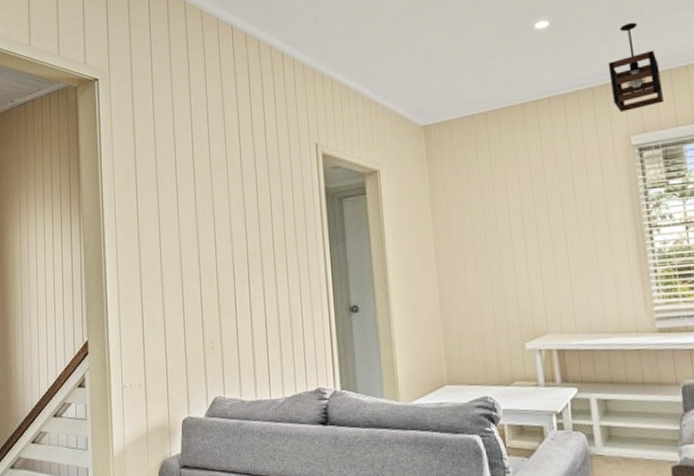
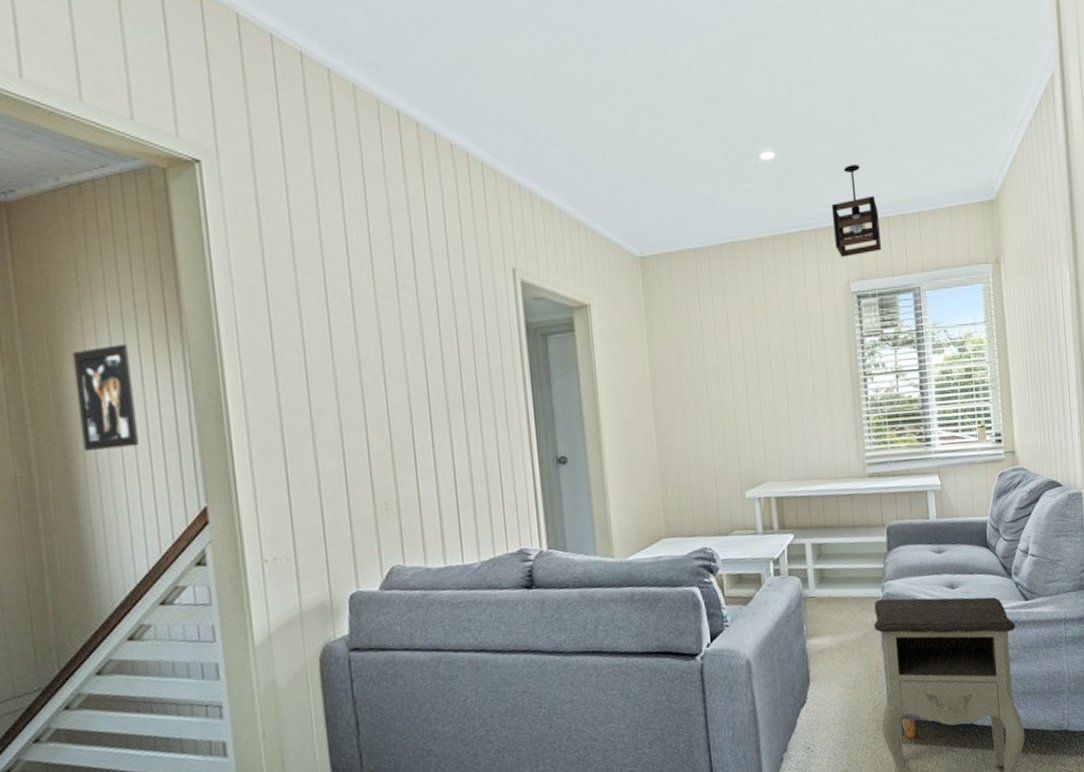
wall art: none [13,216,48,297] -> present [72,344,139,452]

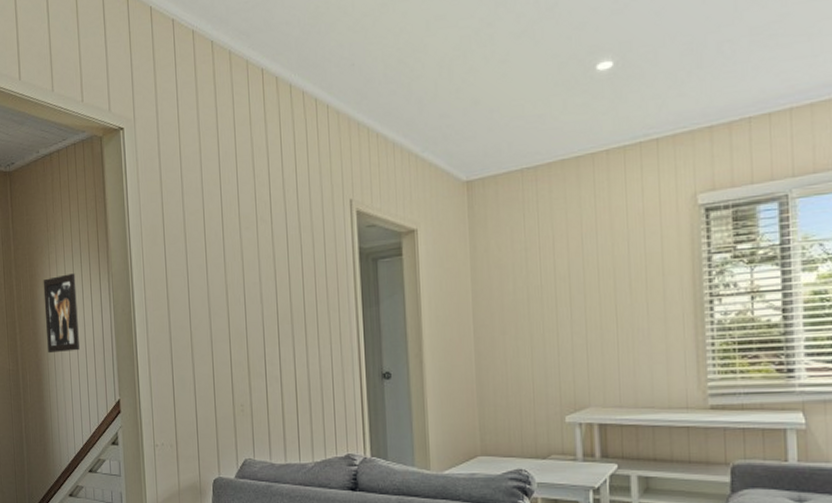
pendant light: present [831,165,881,257] -> none [677,62,738,167]

